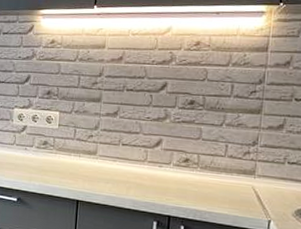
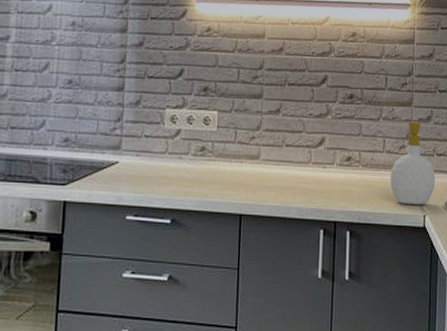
soap bottle: none [231,129,286,211] -> present [390,122,436,206]

